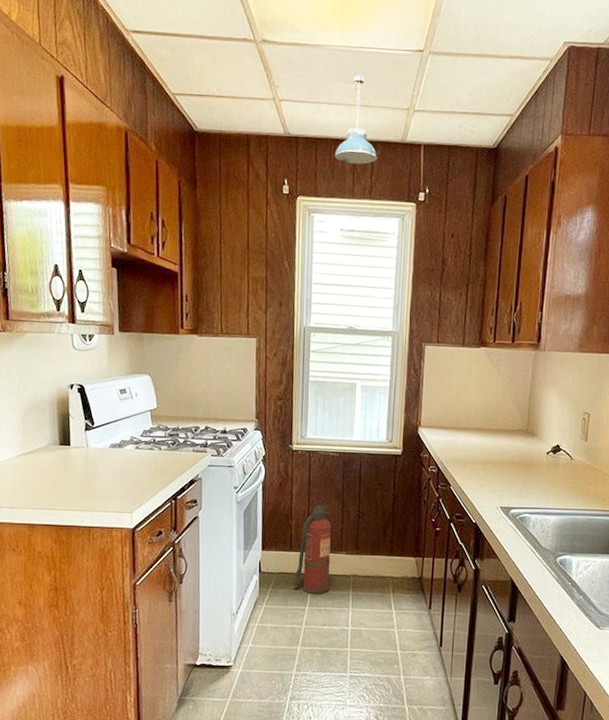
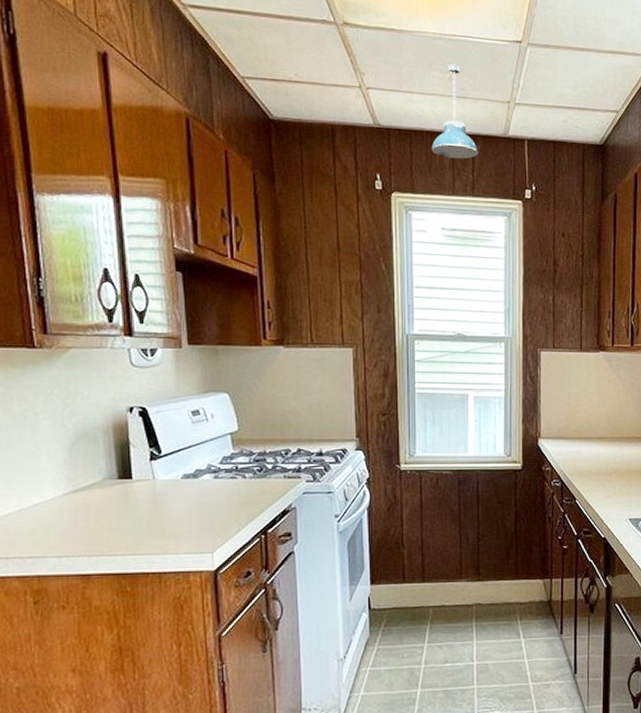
fire extinguisher: present [294,504,332,594] -> none [409,528,450,629]

